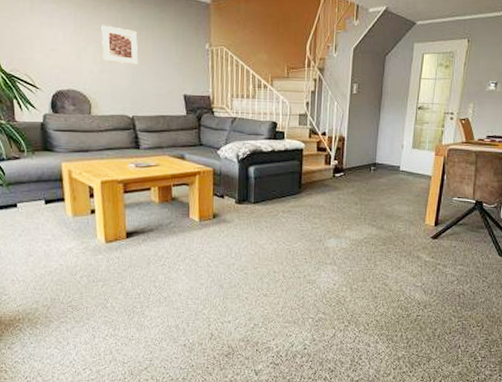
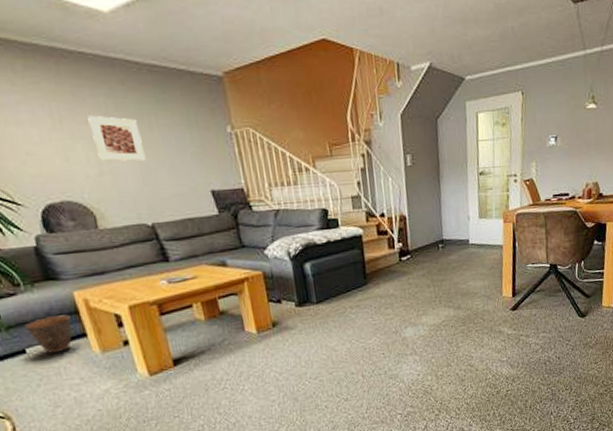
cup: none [21,180,55,212] -> present [25,314,72,355]

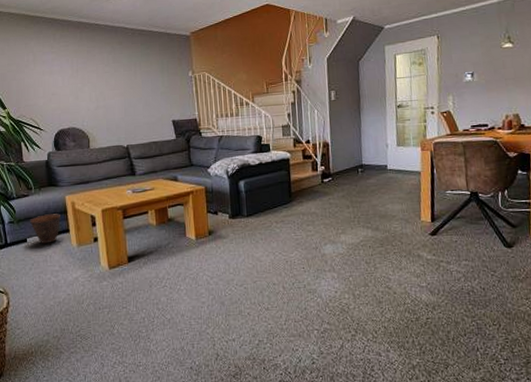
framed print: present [87,115,147,162] -> none [95,66,130,99]

